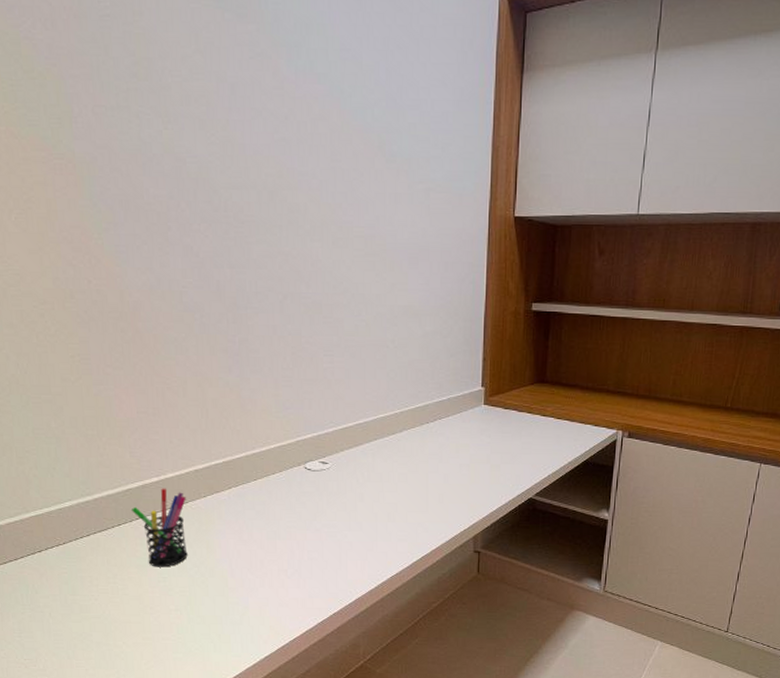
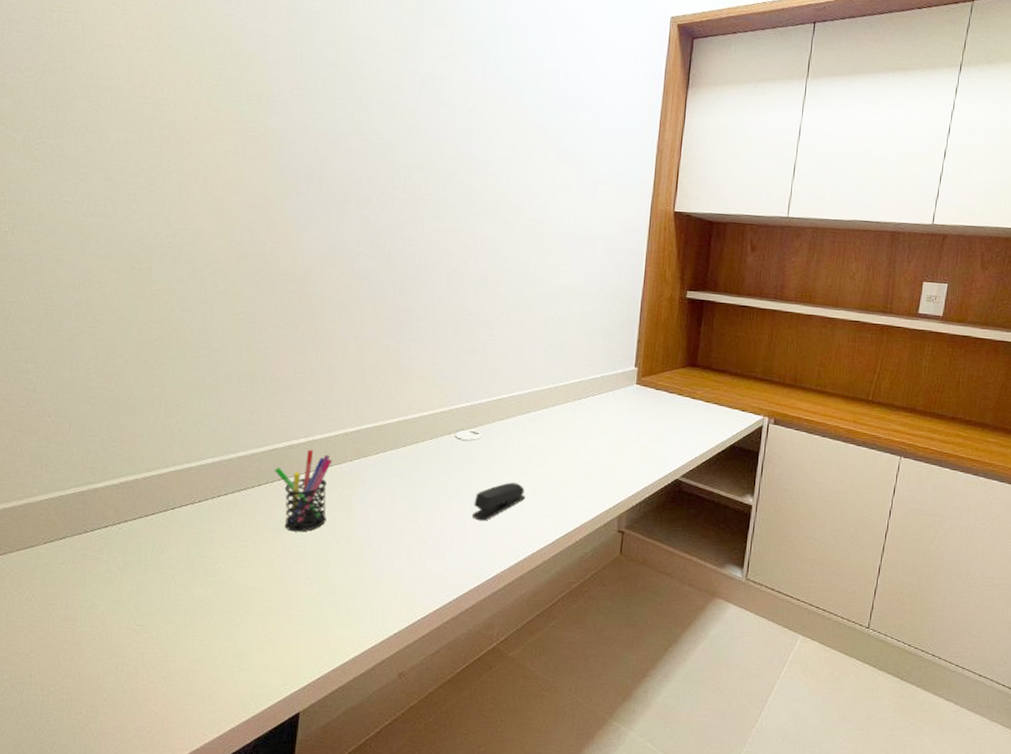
stapler: none [328,510,380,548] -> present [471,482,526,521]

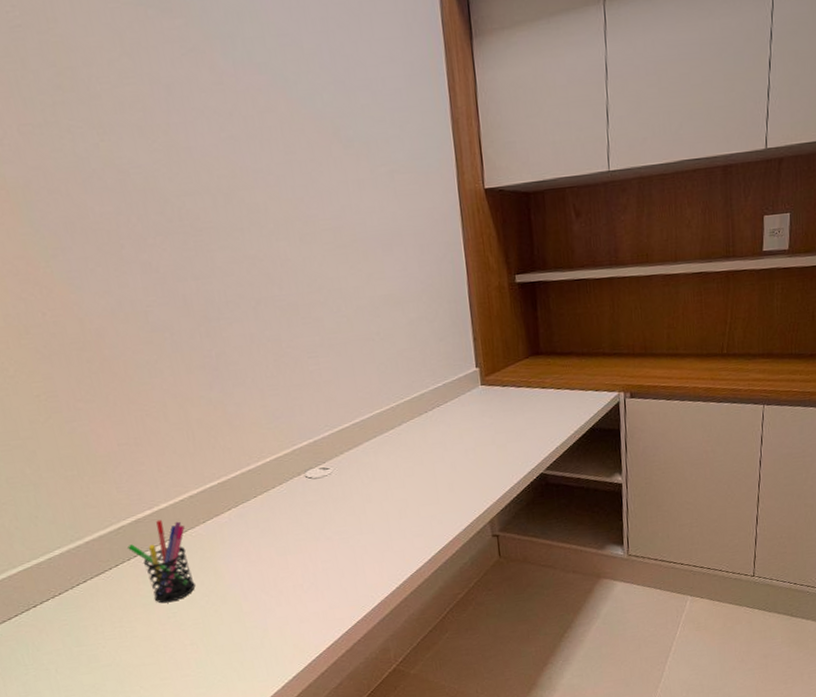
stapler: present [471,482,526,521] -> none [340,509,392,555]

